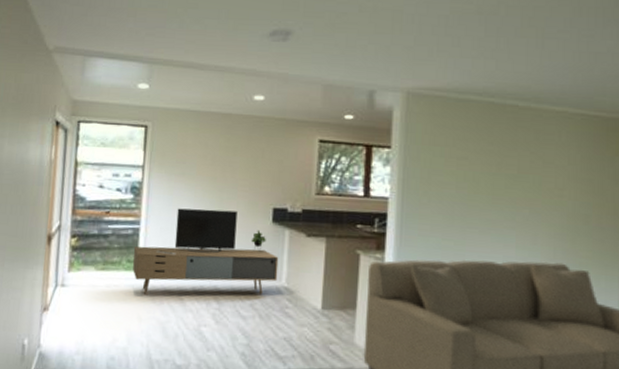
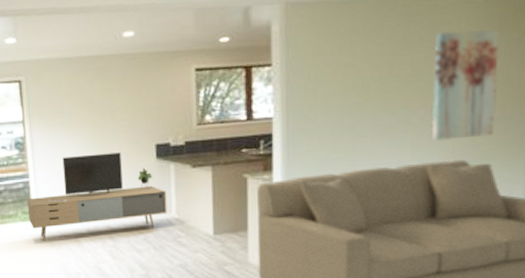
wall art: none [535,141,595,244] -> present [431,29,499,141]

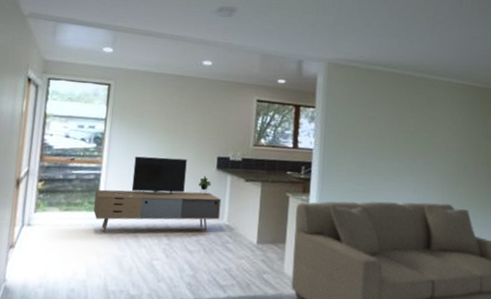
wall art: present [431,29,499,141] -> none [427,105,472,188]

